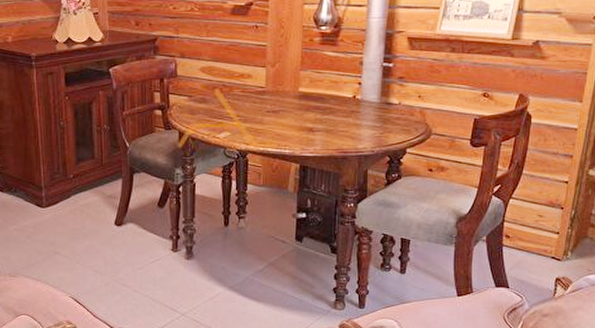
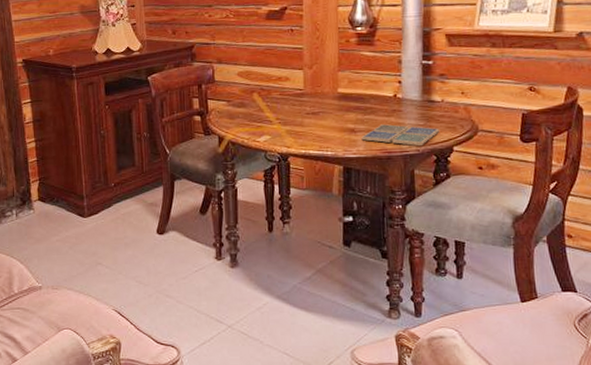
drink coaster: none [319,125,394,146] -> present [361,124,439,146]

